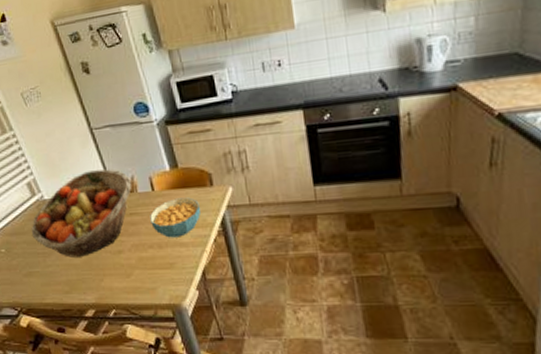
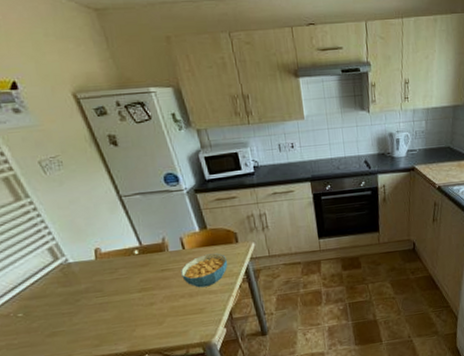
fruit basket: present [31,169,132,258] -> none [54,232,163,314]

